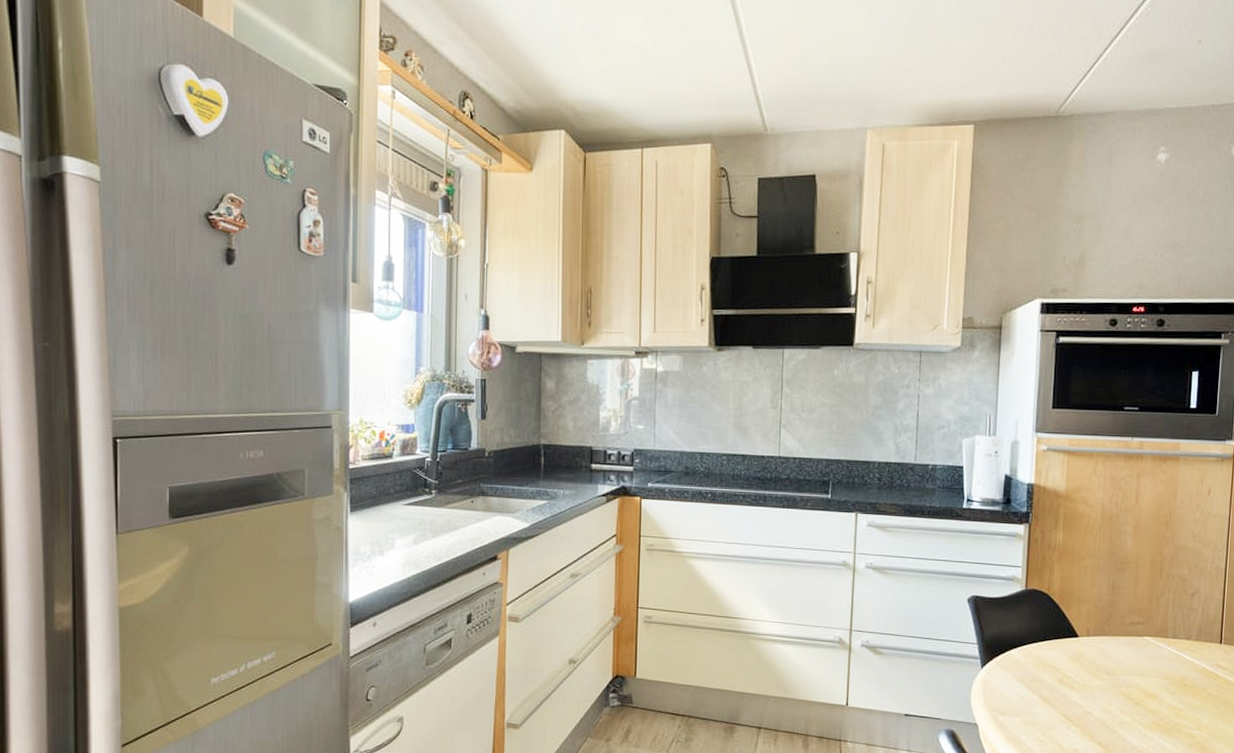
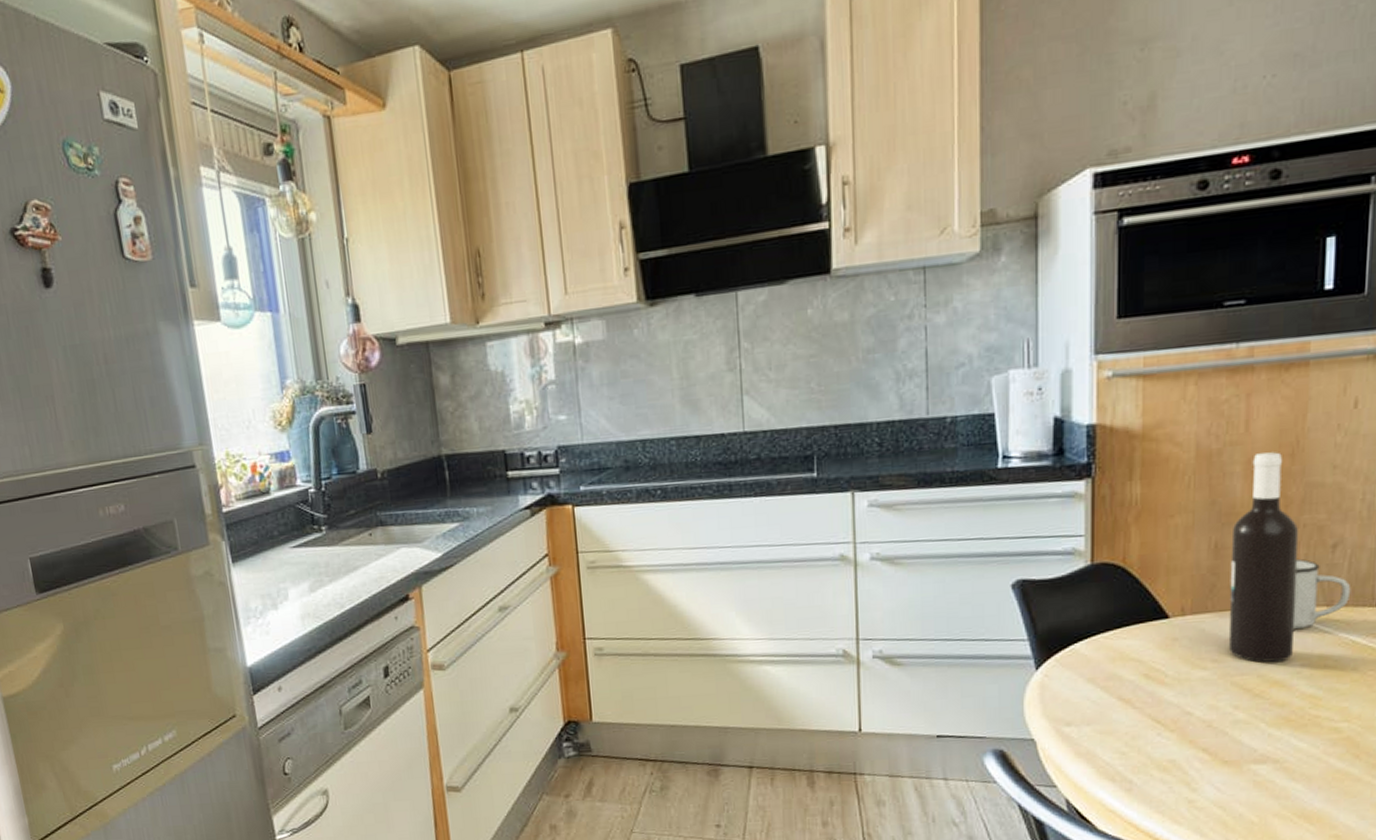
wine bottle: none [1118,520,1170,679] -> present [1228,452,1299,663]
mug: none [1163,601,1204,656] -> present [1292,558,1351,630]

